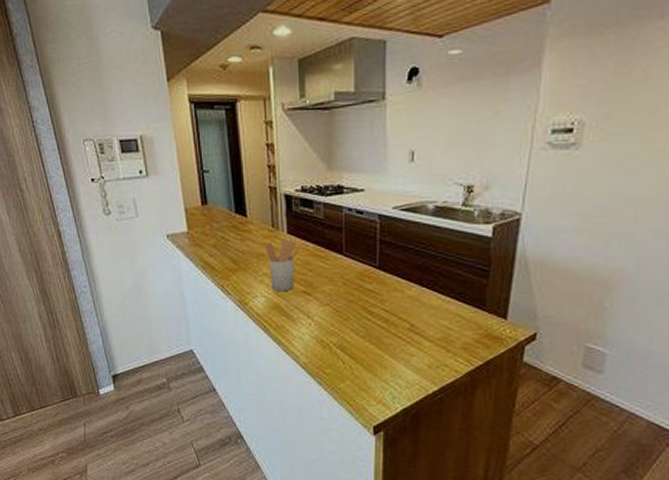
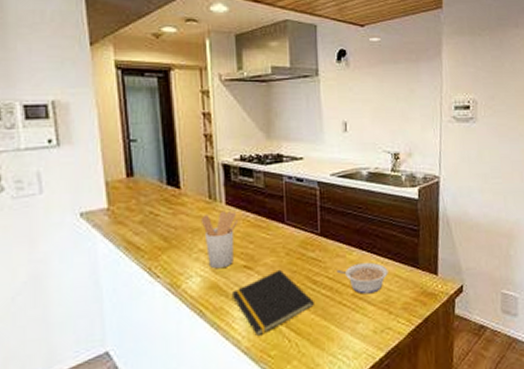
notepad: none [291,297,369,355] -> present [231,269,314,337]
legume: none [393,298,449,330] -> present [336,262,388,295]

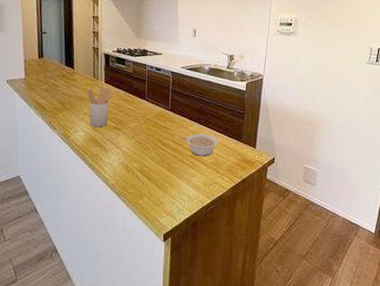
notepad: present [231,269,314,337] -> none [104,132,162,178]

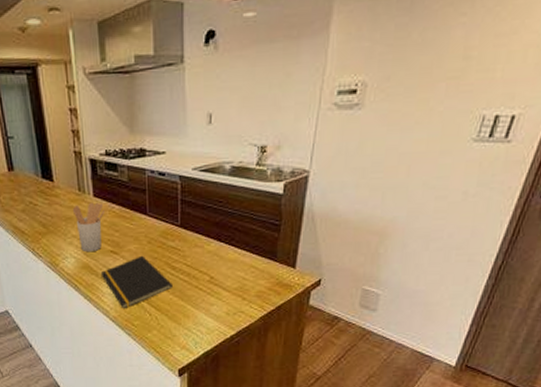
notepad: none [104,132,162,178] -> present [100,255,172,309]
legume: present [180,133,219,157] -> none [194,253,245,281]

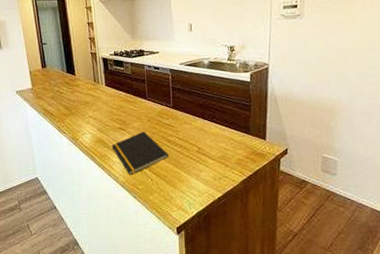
utensil holder: present [72,202,104,253] -> none [89,90,114,129]

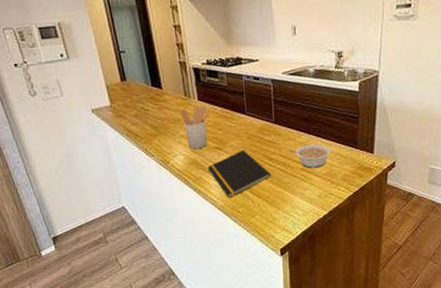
utensil holder: none [89,90,114,129] -> present [179,105,208,150]
legume: none [185,128,225,151] -> present [288,143,331,169]

